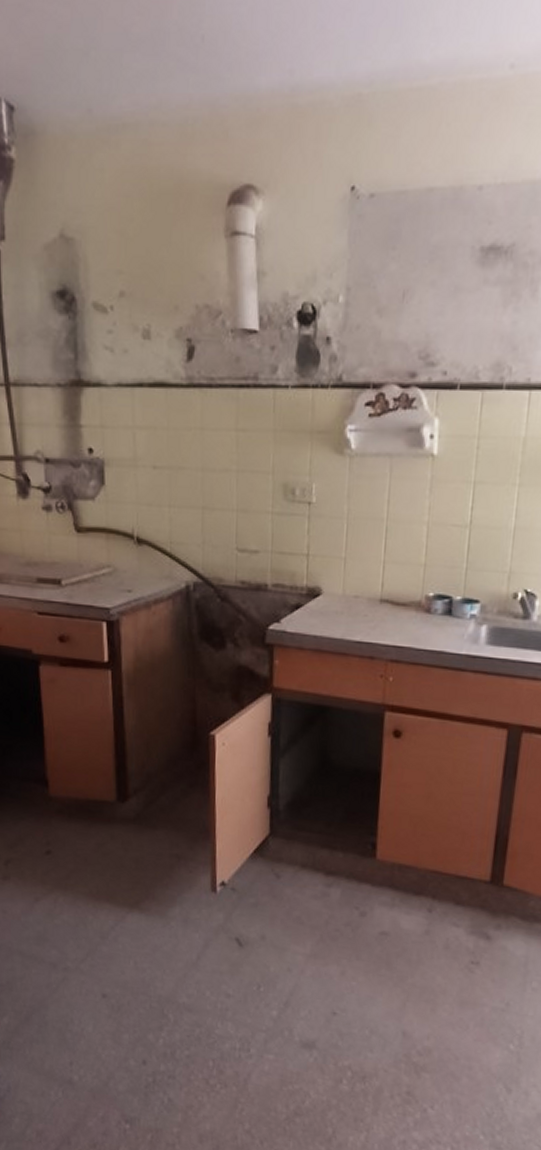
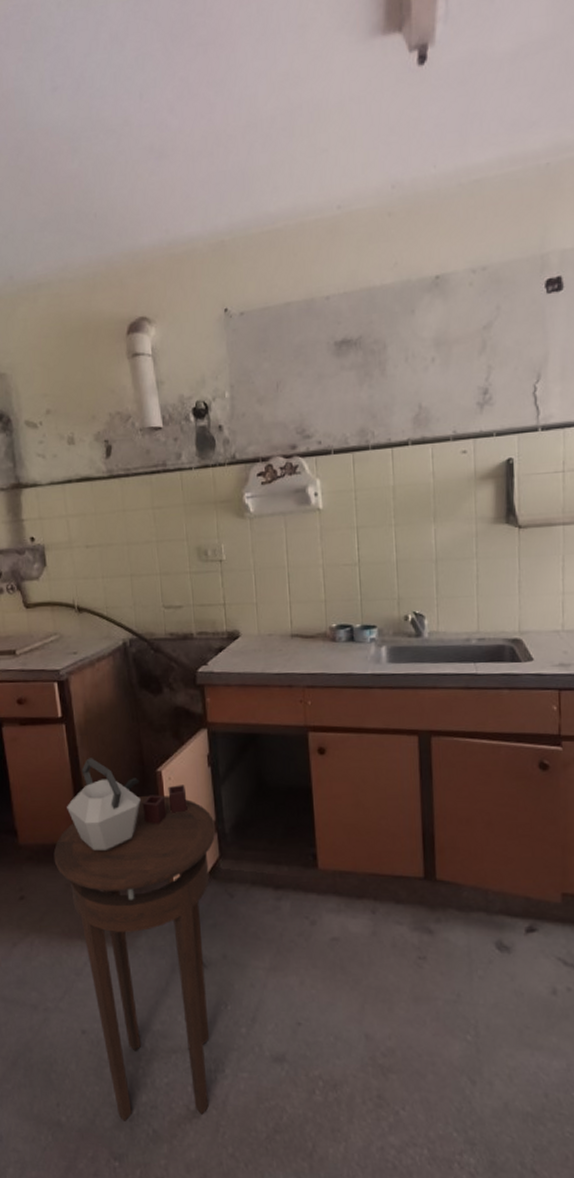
stool: none [86,759,269,1090] -> present [53,795,216,1121]
kettle: none [106,711,241,814] -> present [67,758,188,852]

